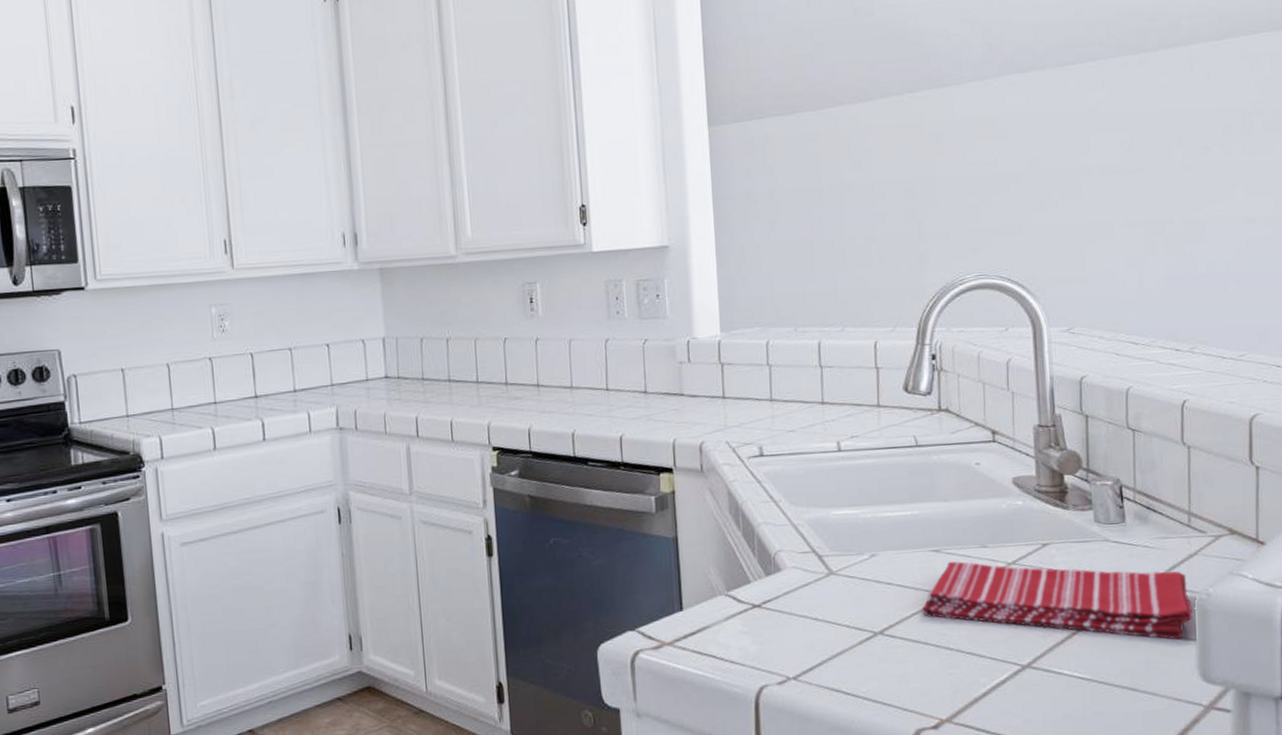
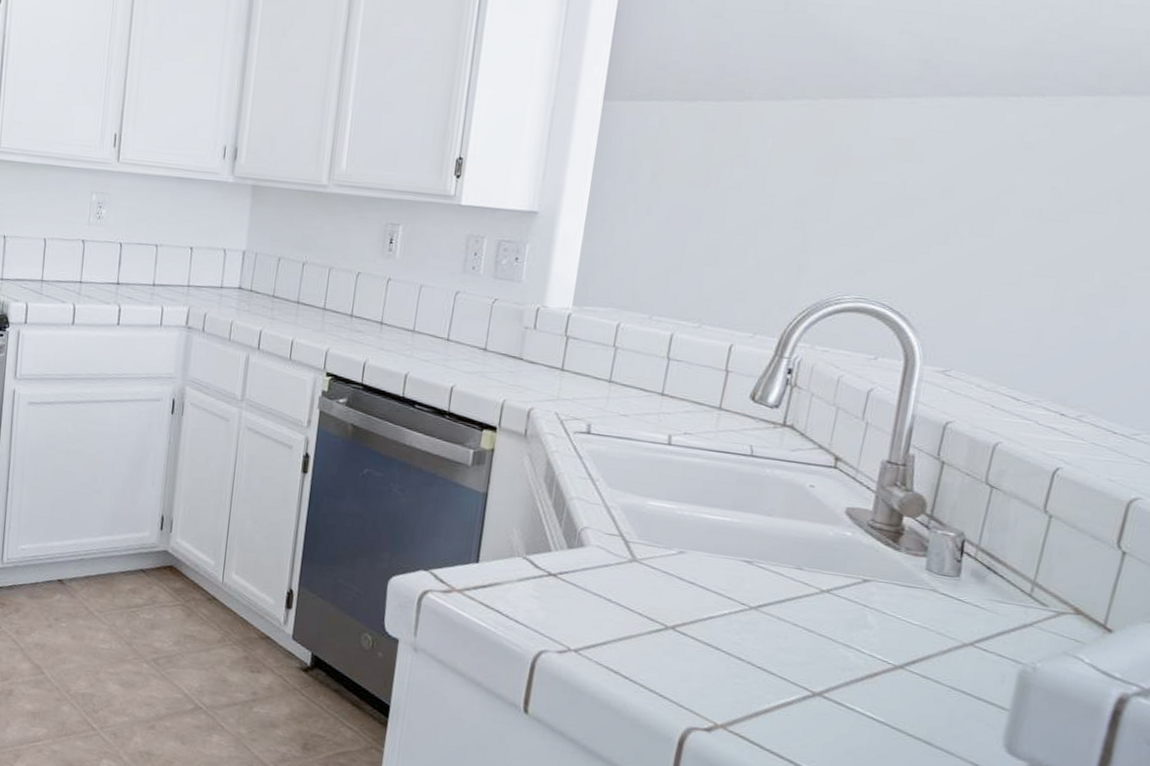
dish towel: present [921,561,1193,640] -> none [718,575,1014,706]

